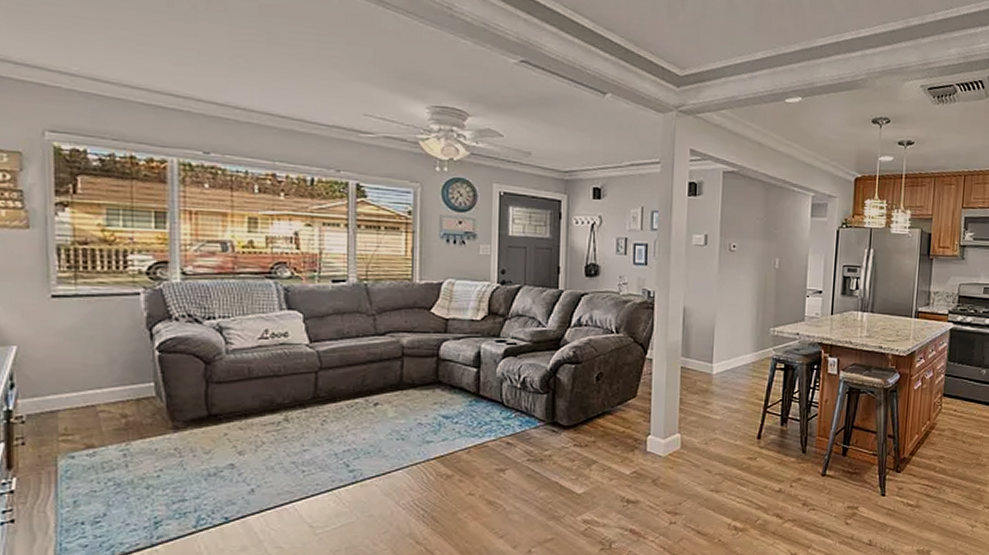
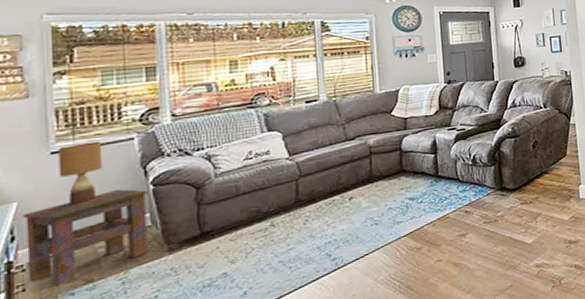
side table: none [21,350,153,445] -> present [22,189,148,286]
table lamp: none [59,289,106,359] -> present [58,141,103,205]

